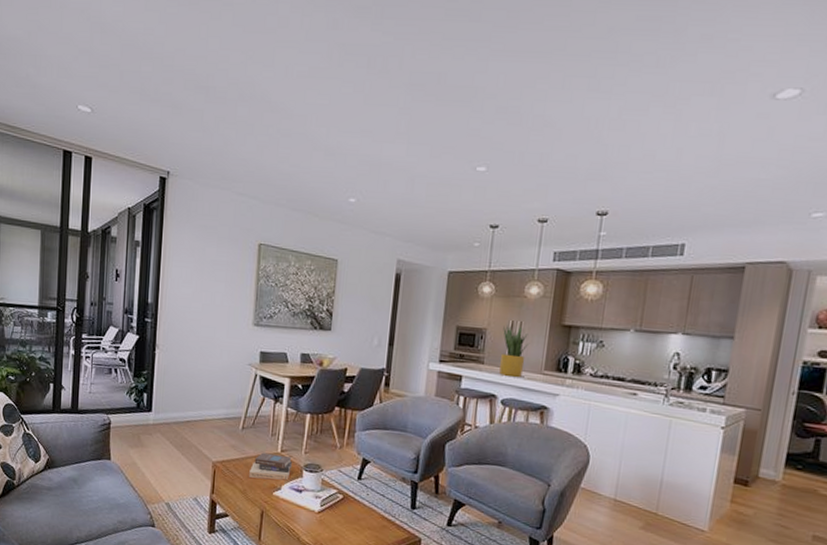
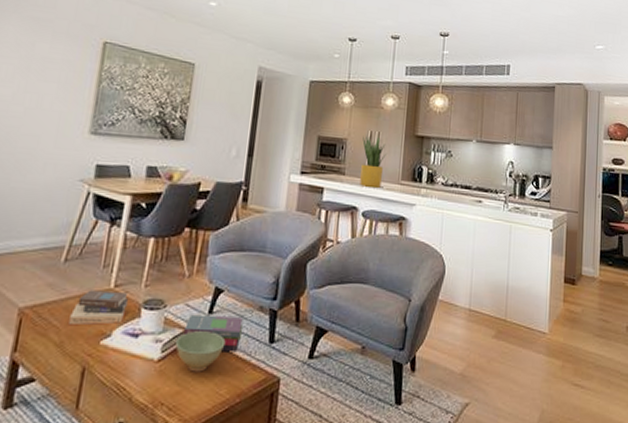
bowl: none [332,492,373,526] -> present [175,331,226,372]
books: none [338,478,388,513] -> present [184,314,243,352]

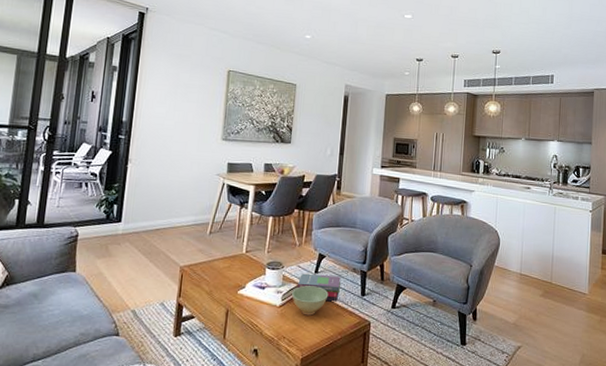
books: present [69,290,130,326] -> none [215,254,257,280]
planter: present [359,134,388,189] -> none [428,135,451,179]

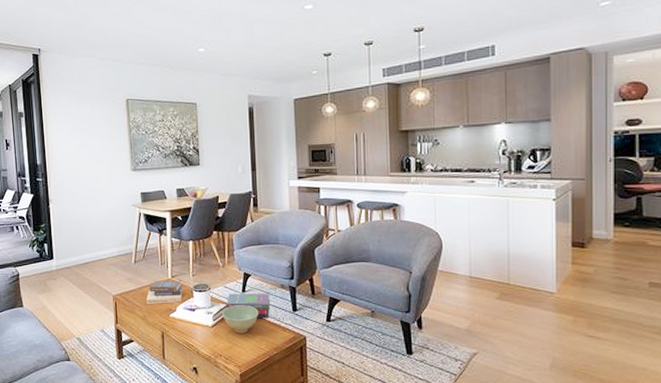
books: none [215,254,257,280] -> present [146,280,184,305]

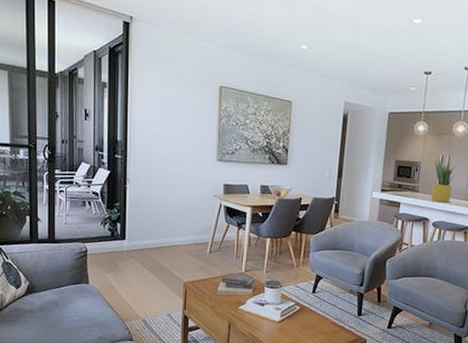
bowl: present [222,305,259,333] -> none [290,304,326,332]
books: present [227,293,270,319] -> none [296,292,338,320]
planter: none [349,135,375,183] -> present [431,158,457,204]

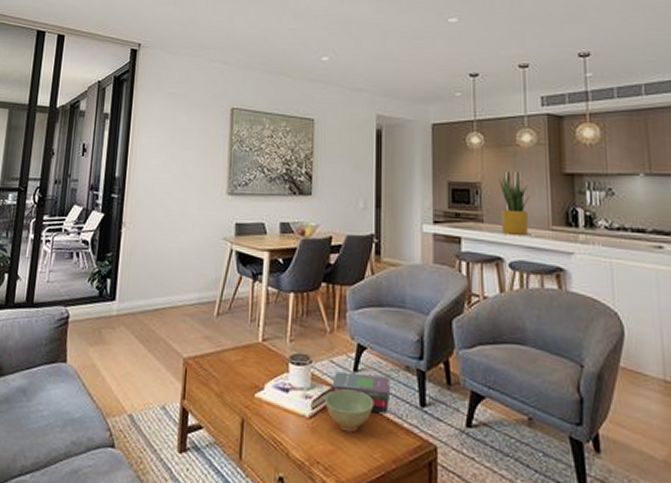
books: present [217,272,256,296] -> none [226,343,277,378]
bowl: none [290,304,326,332] -> present [325,389,374,433]
books: none [296,292,338,320] -> present [332,371,390,414]

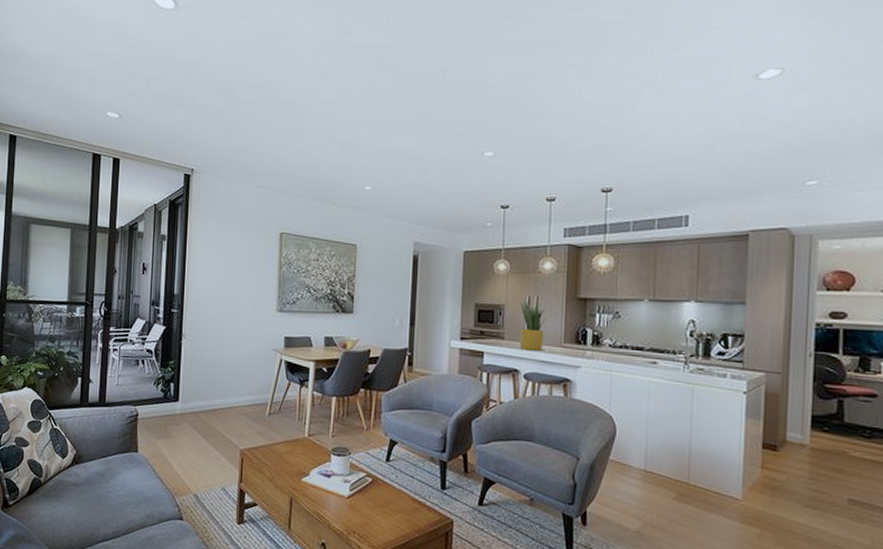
bowl: present [325,389,374,433] -> none [361,475,403,509]
books: present [332,371,390,414] -> none [367,461,416,495]

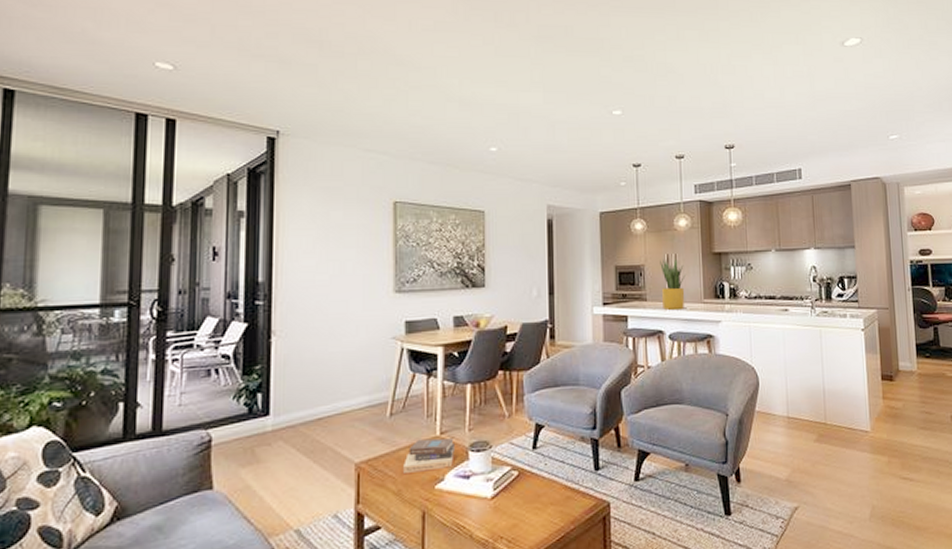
books: none [277,438,321,466] -> present [403,438,456,475]

